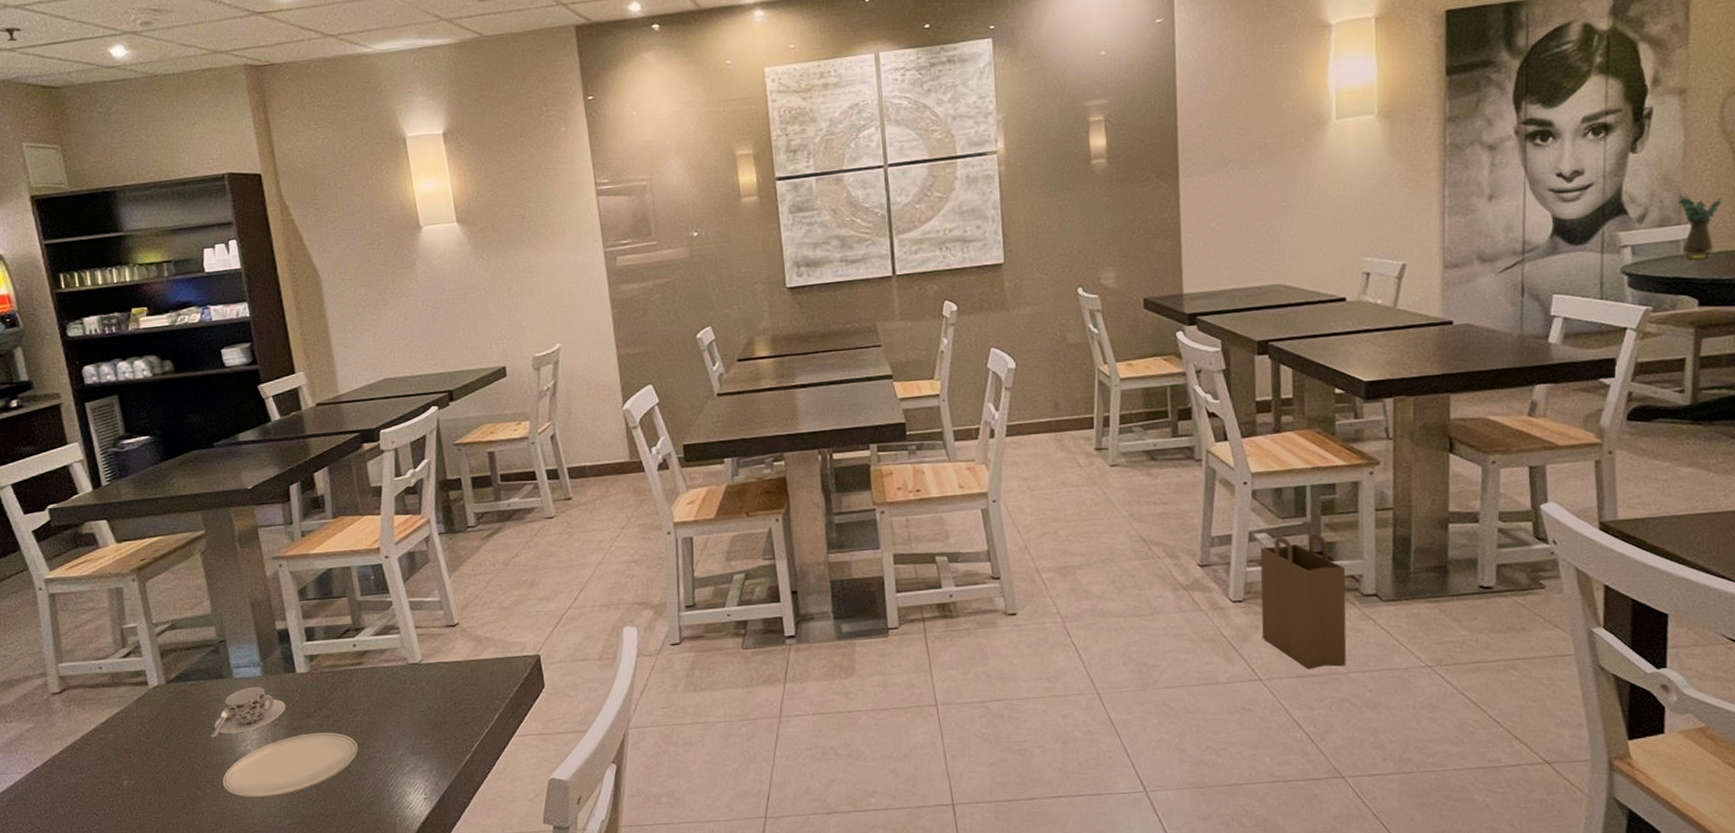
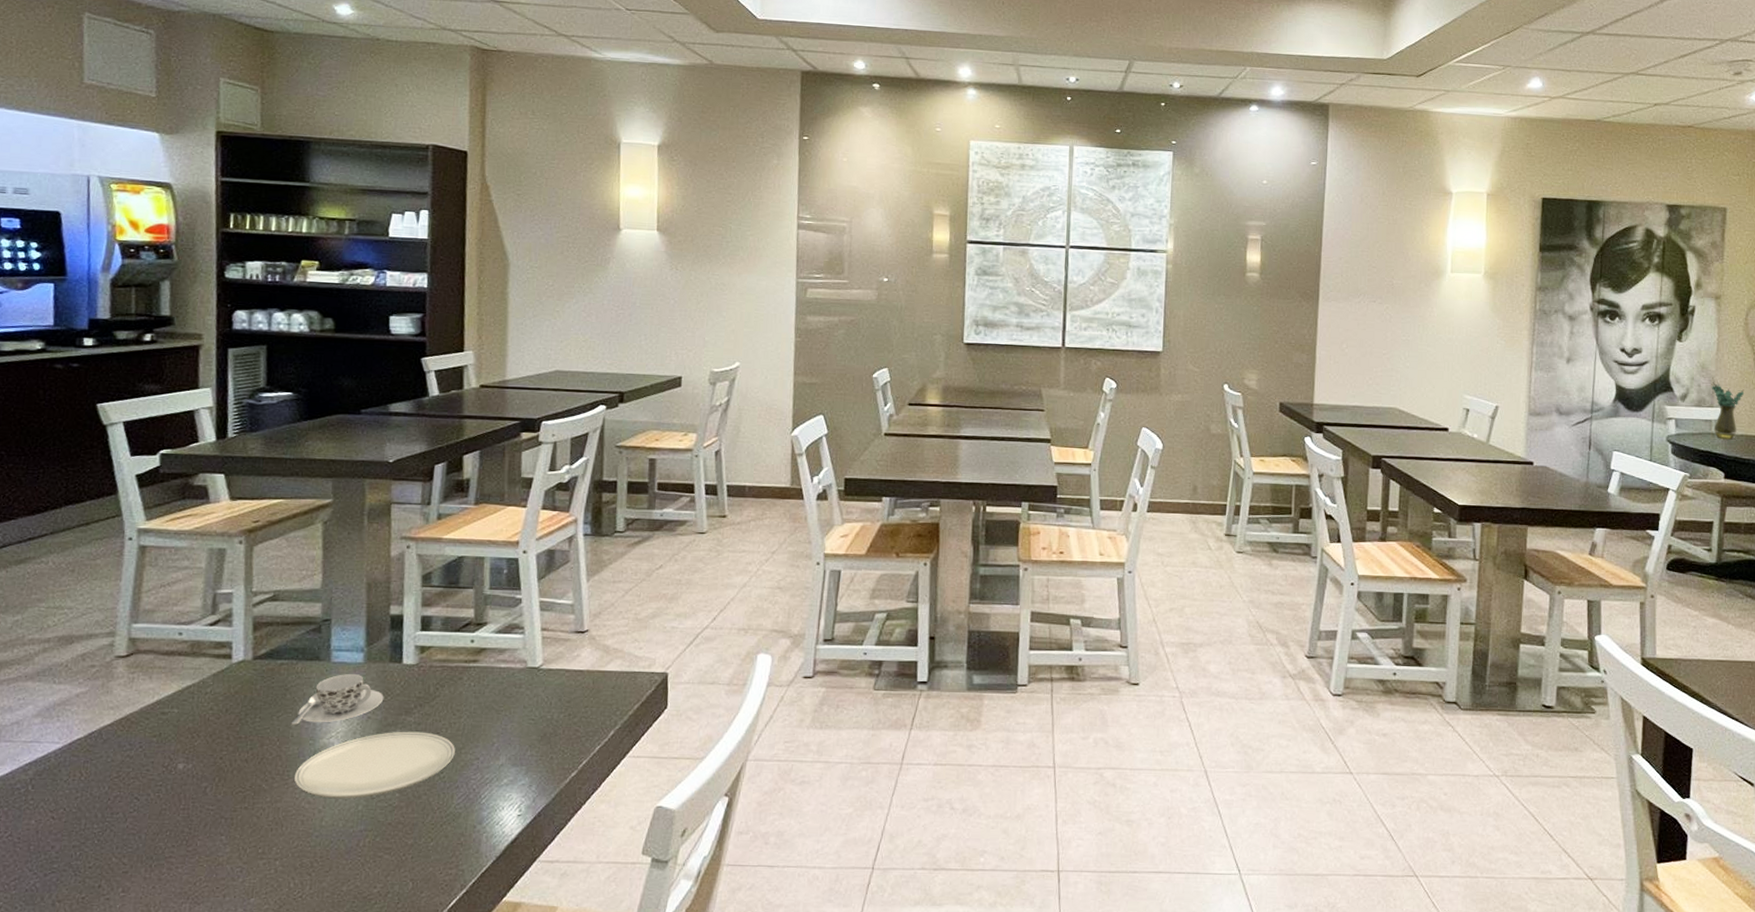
shopping bag: present [1260,533,1347,669] -> none [1355,638,1432,768]

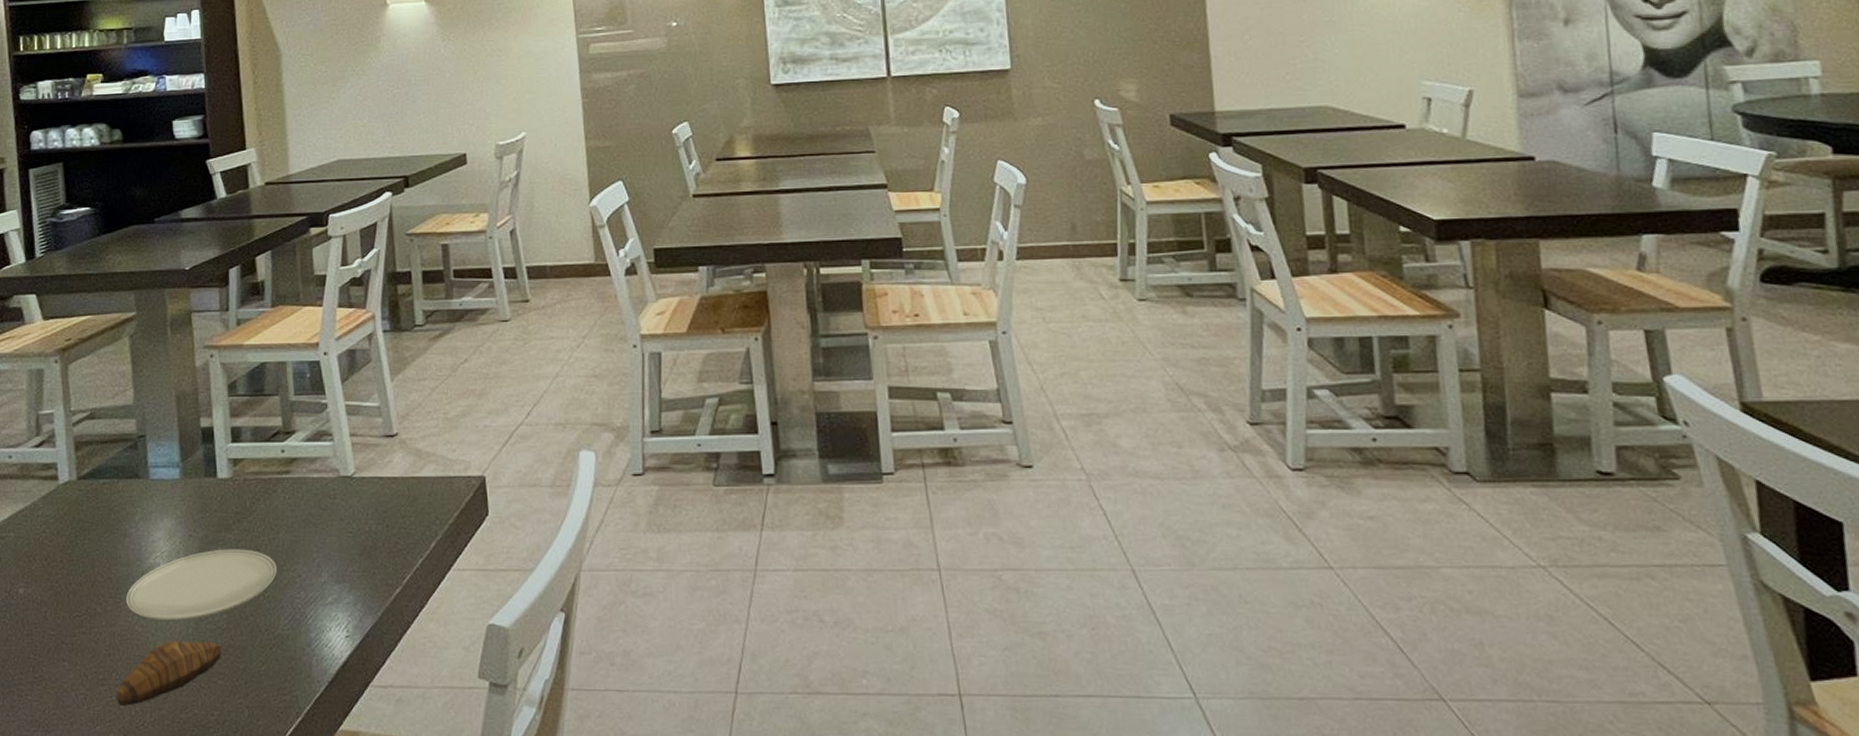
croissant: none [275,817,391,879] -> present [116,640,222,706]
teacup: present [291,673,384,725] -> none [118,490,203,545]
vase: present [1712,382,1745,441] -> none [1791,27,1846,103]

